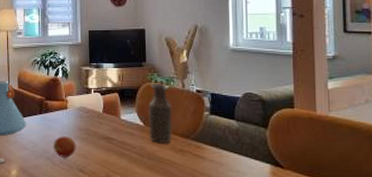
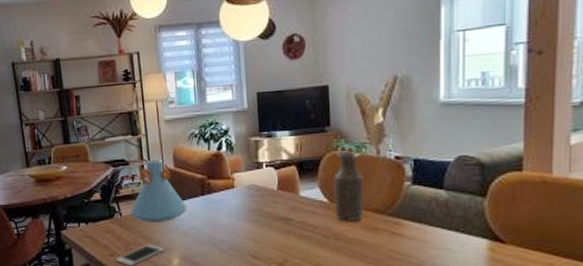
apple: present [54,136,76,158] -> none [220,219,247,243]

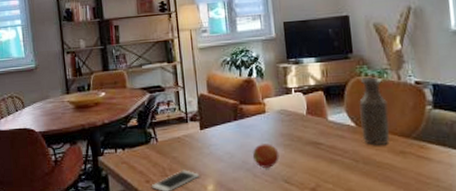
vase: present [130,159,187,222] -> none [165,85,221,148]
apple: none [220,219,247,243] -> present [253,144,279,168]

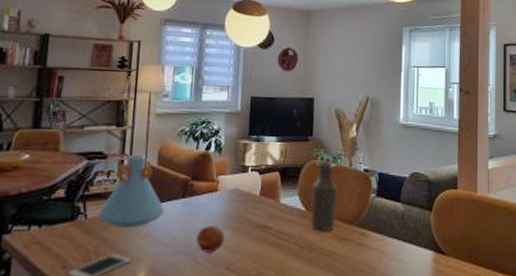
vase: none [165,85,221,148] -> present [97,154,165,227]

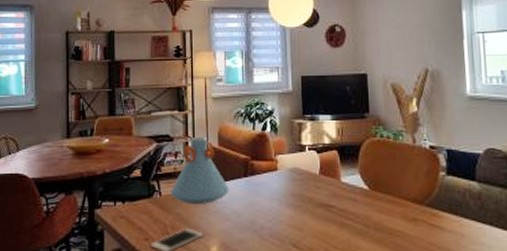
apple: present [196,225,225,253] -> none [262,203,289,230]
bottle: present [310,161,337,232] -> none [373,138,403,211]

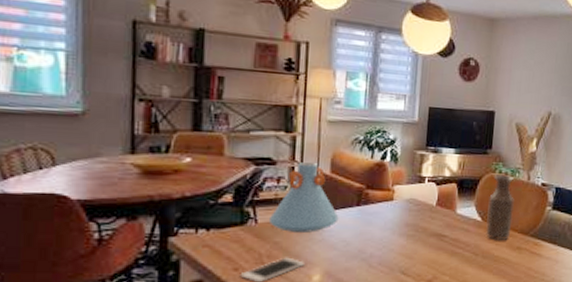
bottle: none [373,138,403,211] -> present [486,174,514,241]

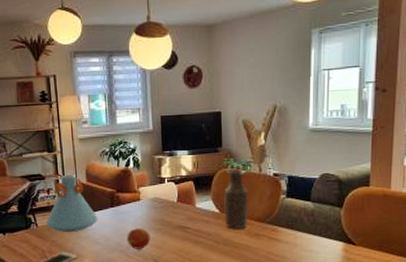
apple: none [372,233,401,258] -> present [127,228,151,249]

